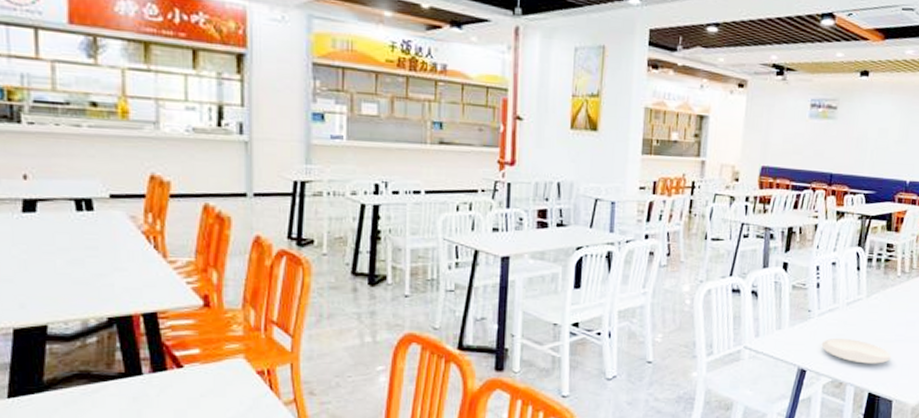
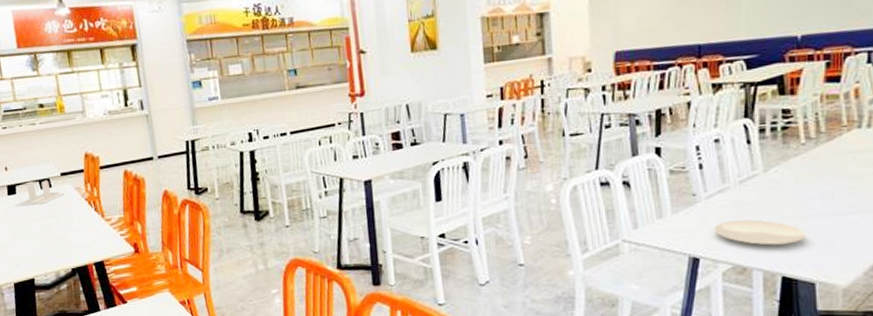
napkin holder: none [33,198,112,231] -> present [16,180,65,206]

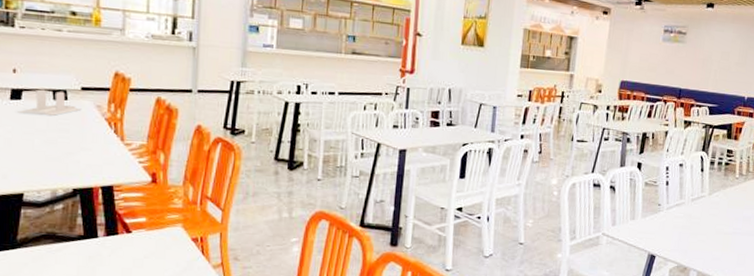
plate: present [714,219,806,246] -> none [669,229,730,253]

